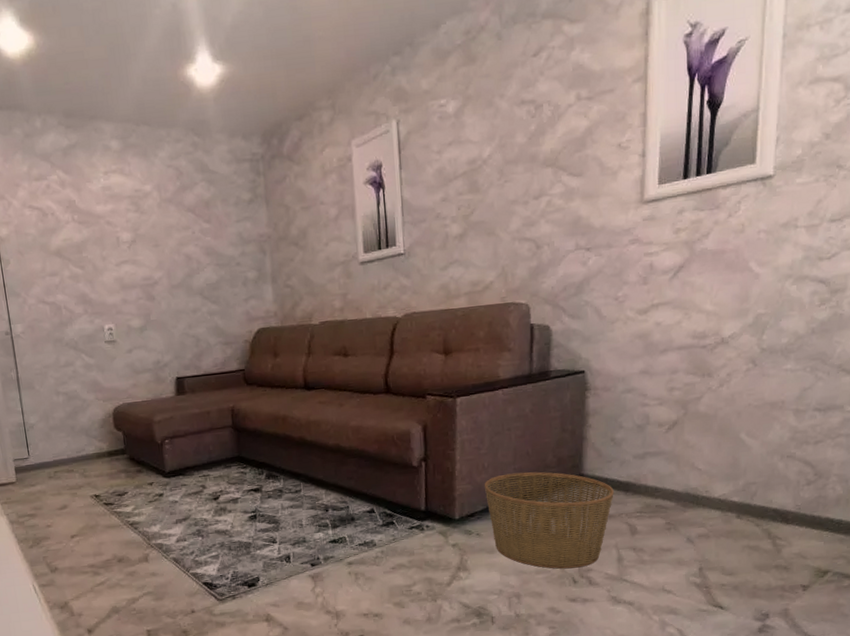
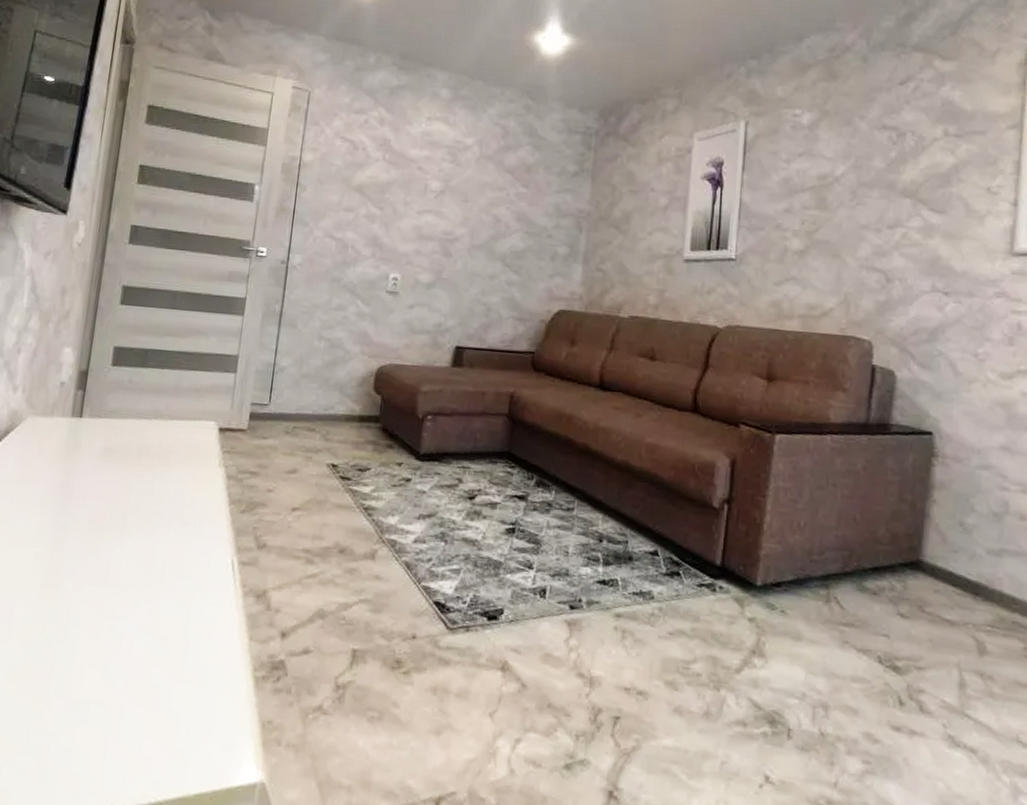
basket: present [484,472,614,569] -> none [797,540,959,685]

